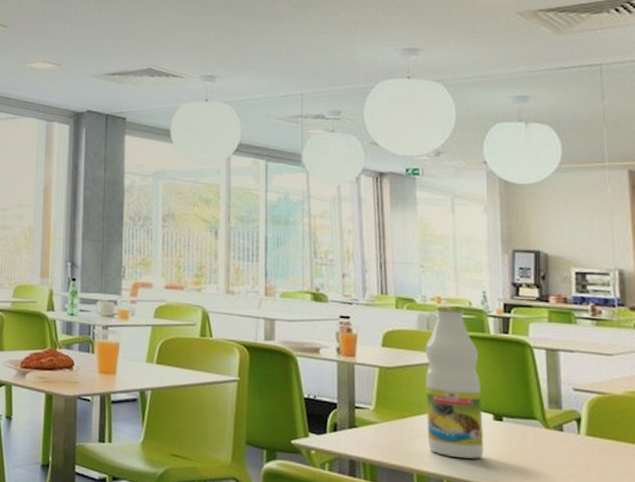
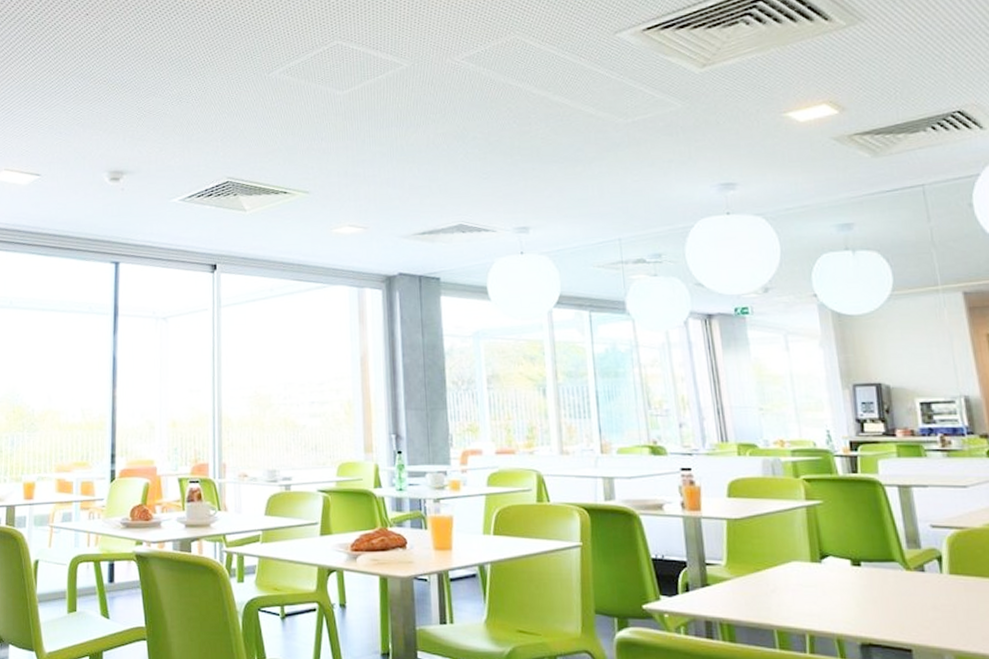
bottle: present [425,304,484,459] -> none [772,447,845,609]

